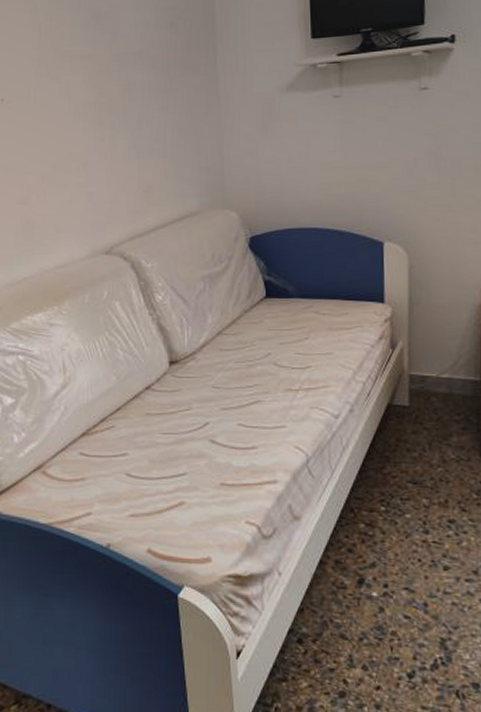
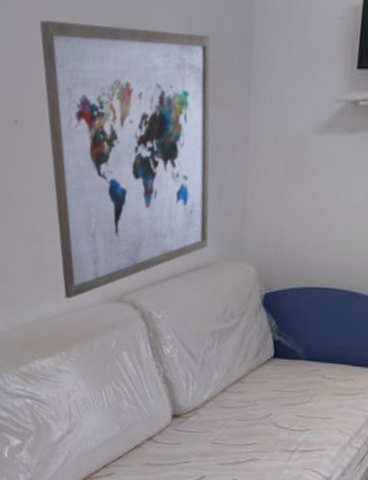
wall art: none [22,15,191,254] -> present [40,20,211,299]

